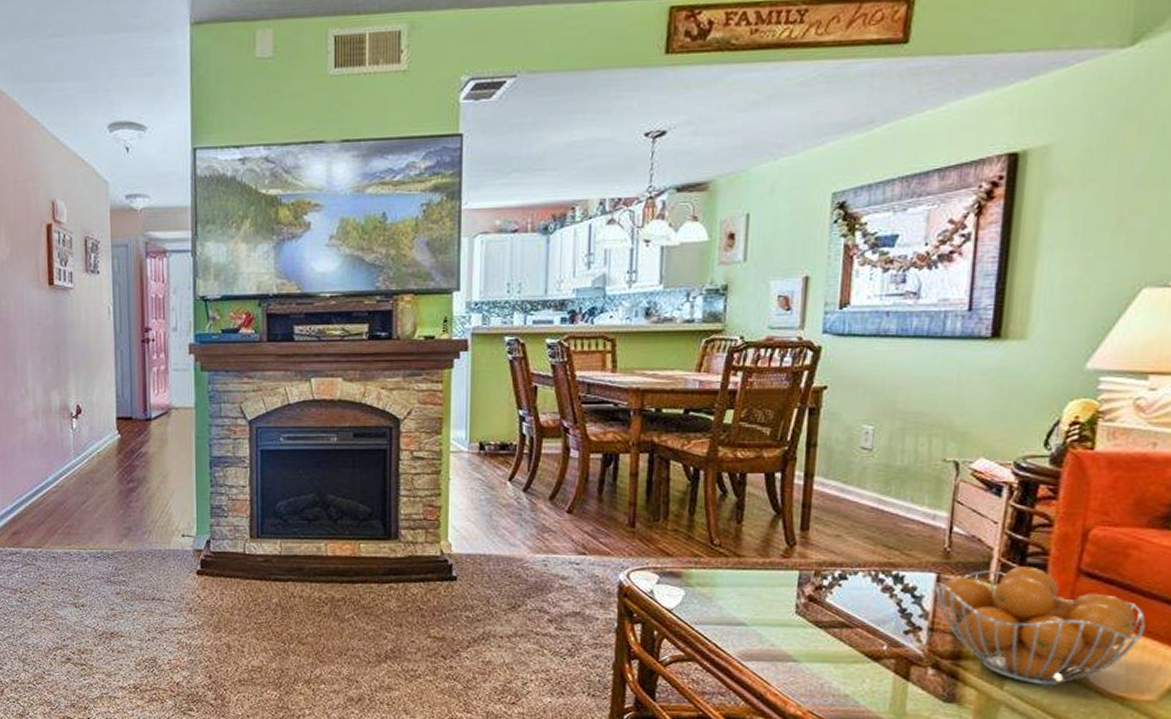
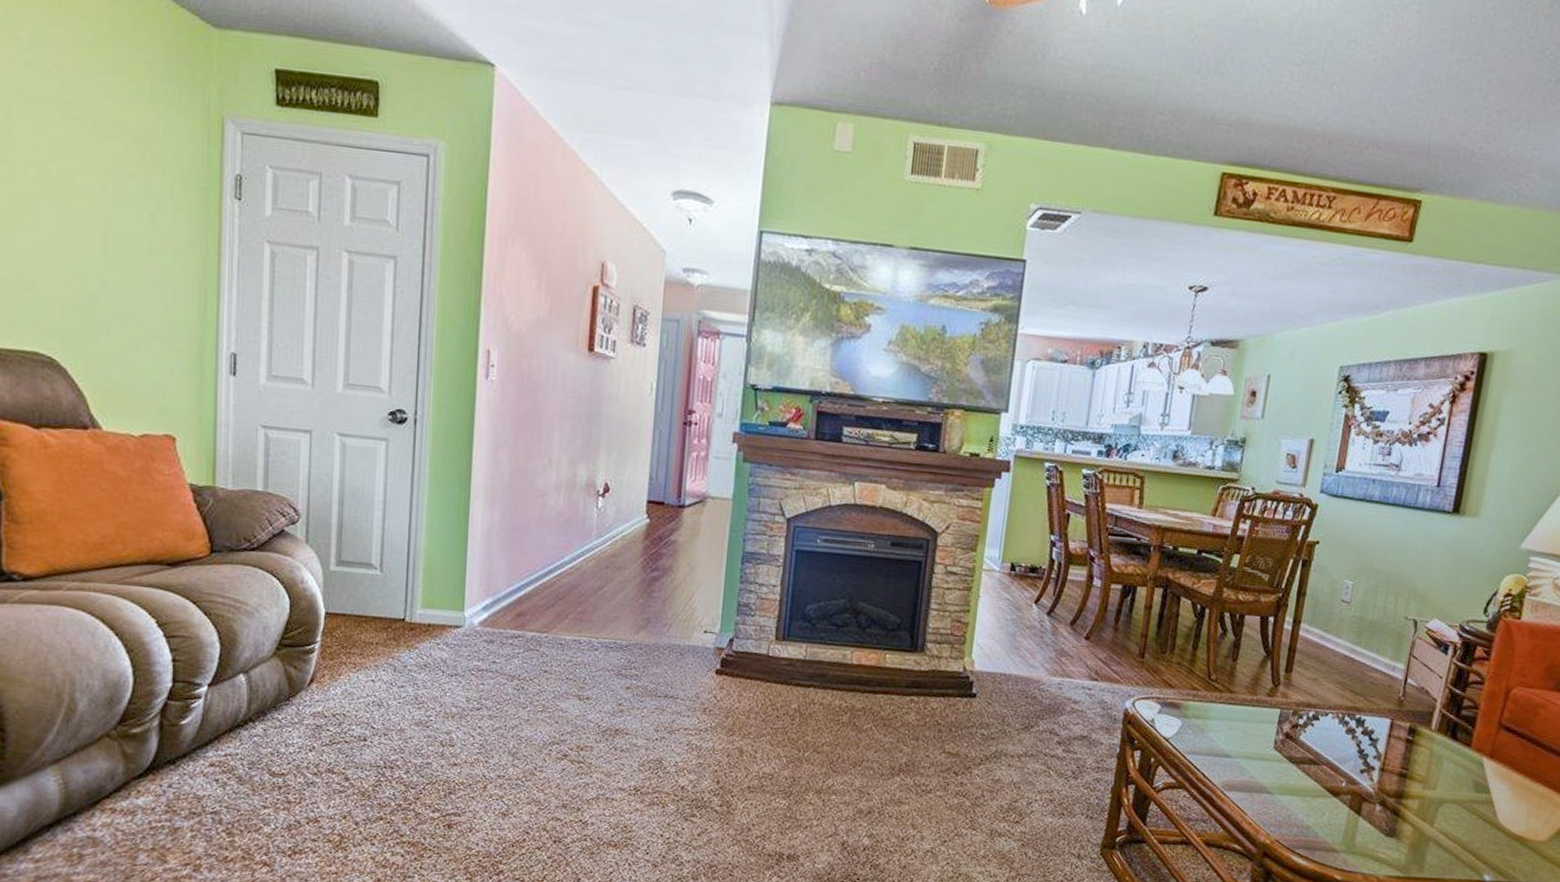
fruit basket: present [934,566,1146,686] -> none [1388,717,1545,825]

